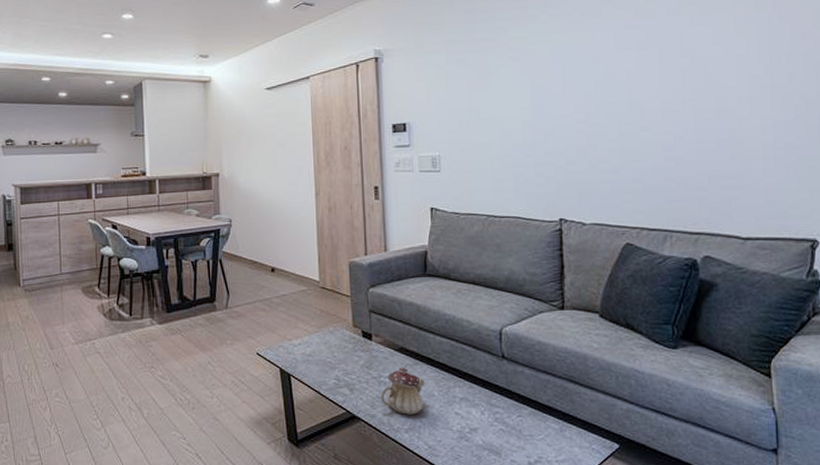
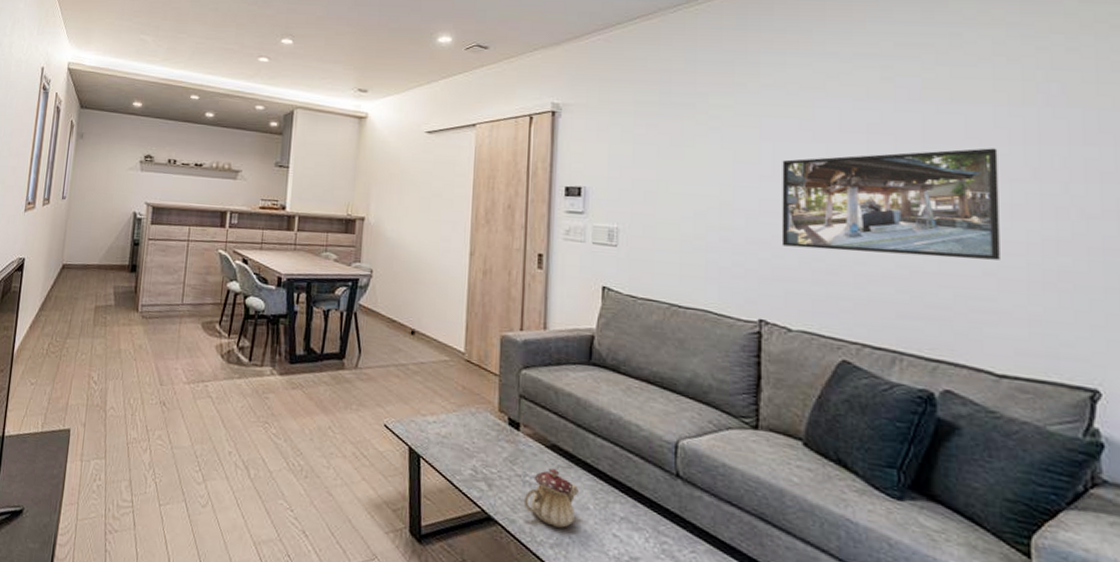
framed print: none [570,51,743,154] -> present [781,148,1000,260]

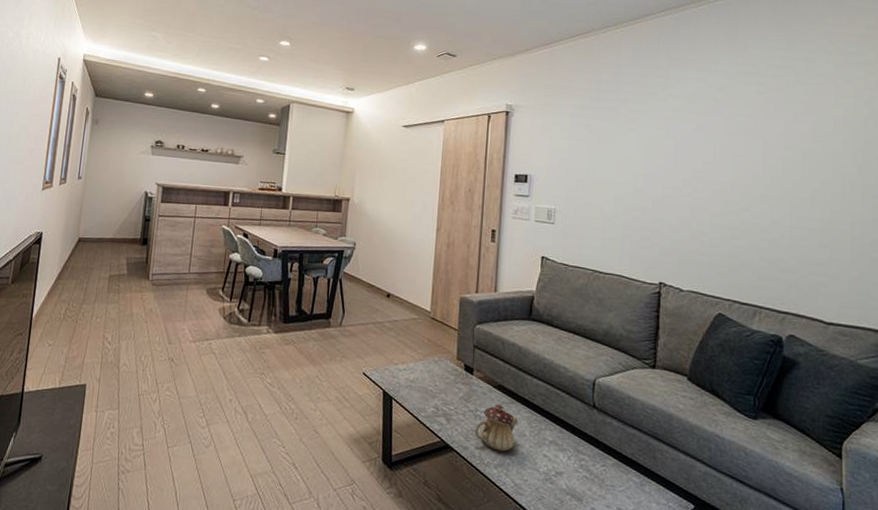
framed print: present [781,148,1000,260] -> none [678,149,835,236]

